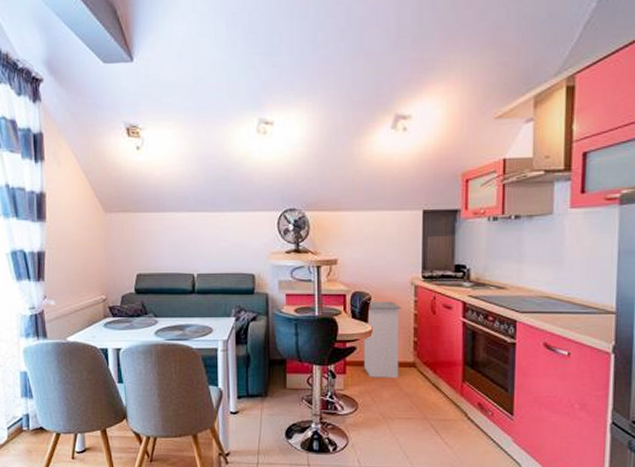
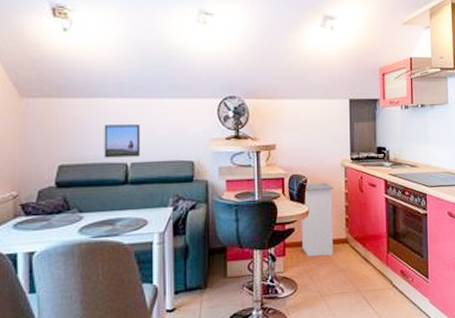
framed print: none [173,237,206,268] -> present [104,124,141,158]

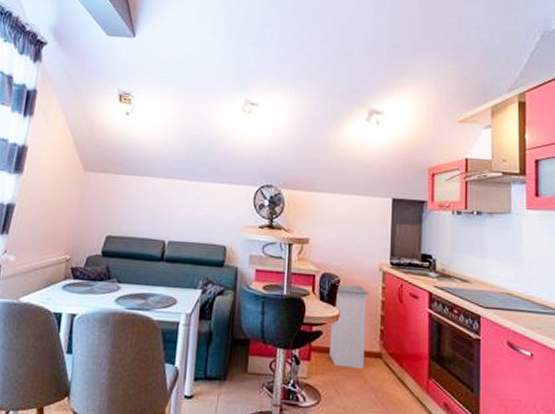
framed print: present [104,124,141,158] -> none [146,202,181,236]

